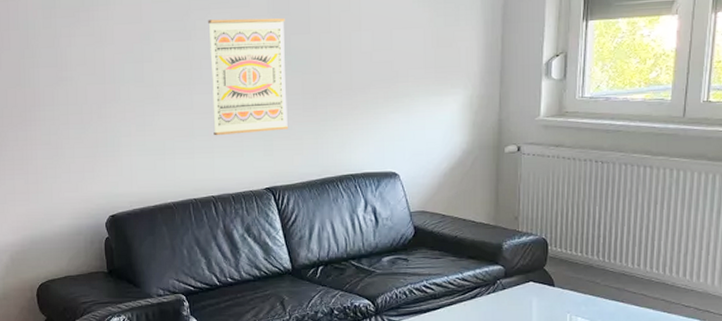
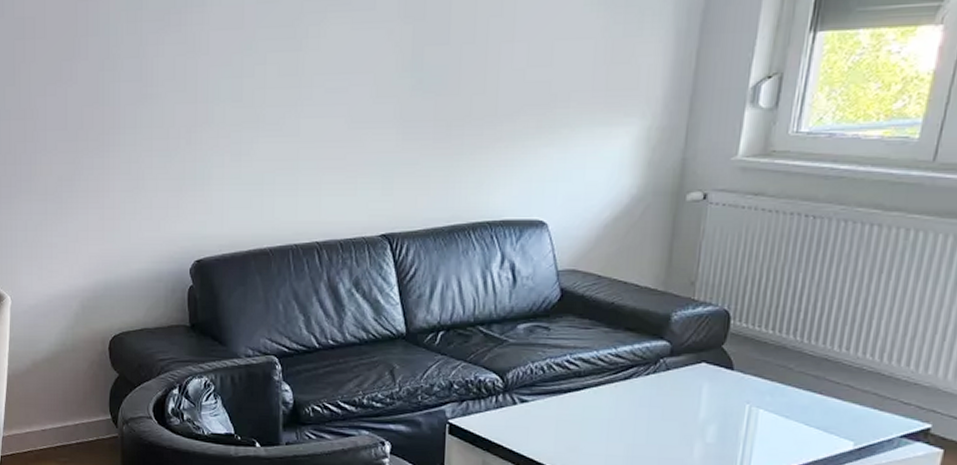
wall art: present [208,18,289,136] -> none [322,24,419,170]

